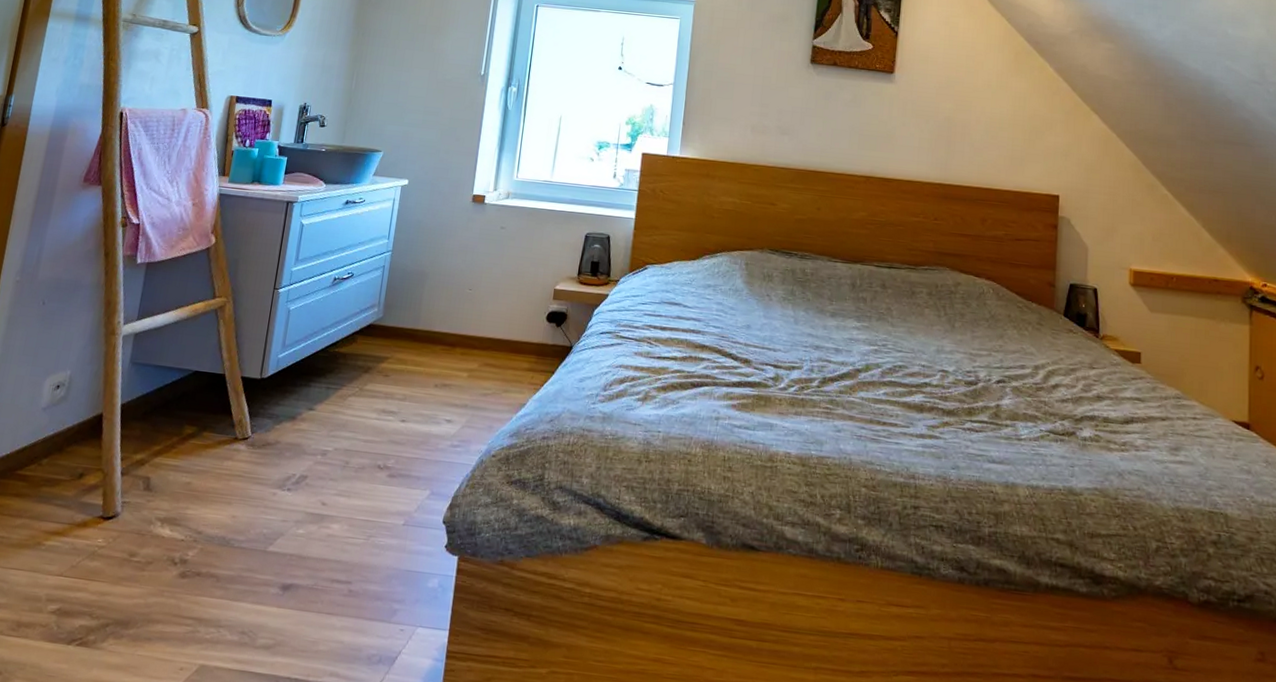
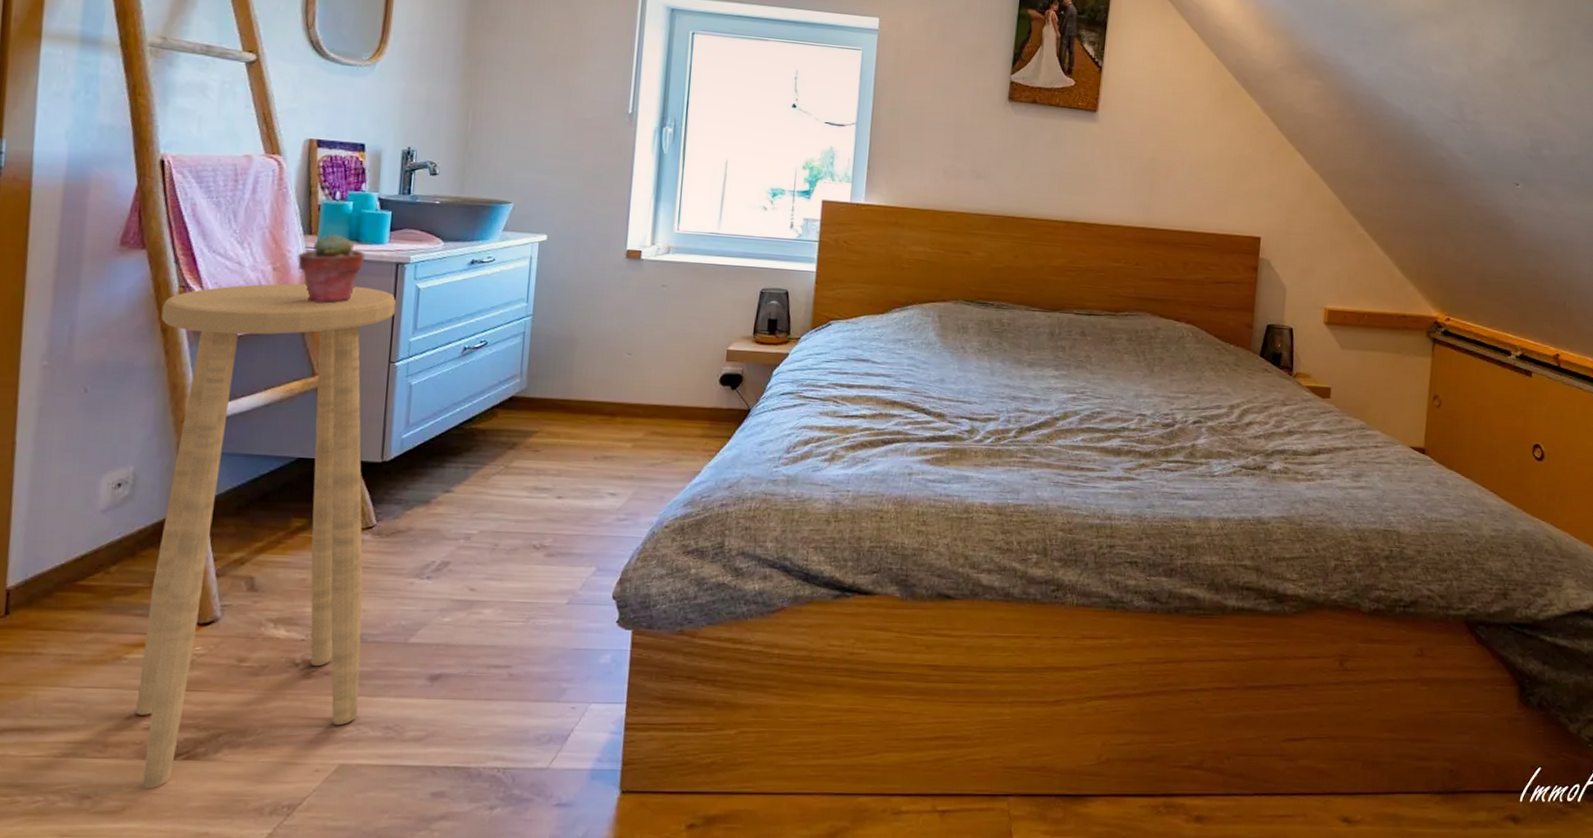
stool: none [42,217,284,671] -> present [135,283,397,789]
potted succulent: none [211,175,264,236] -> present [297,233,365,304]

